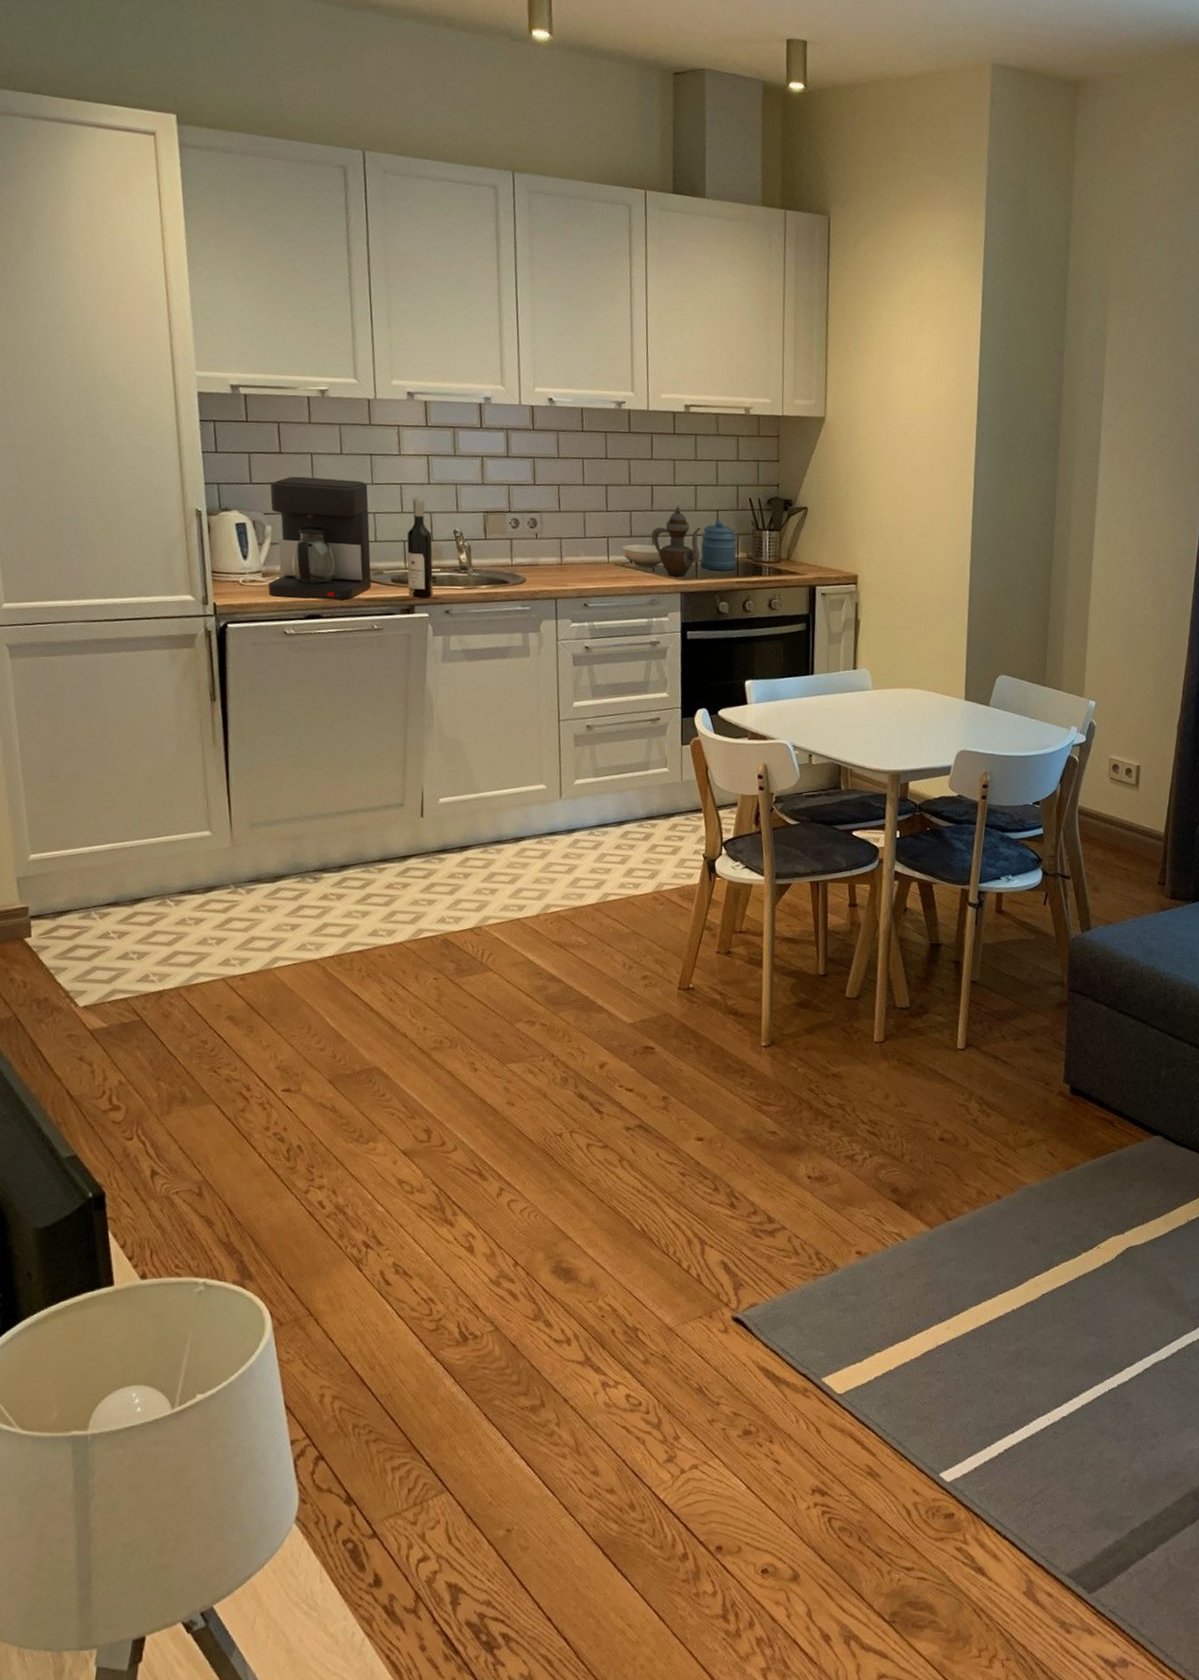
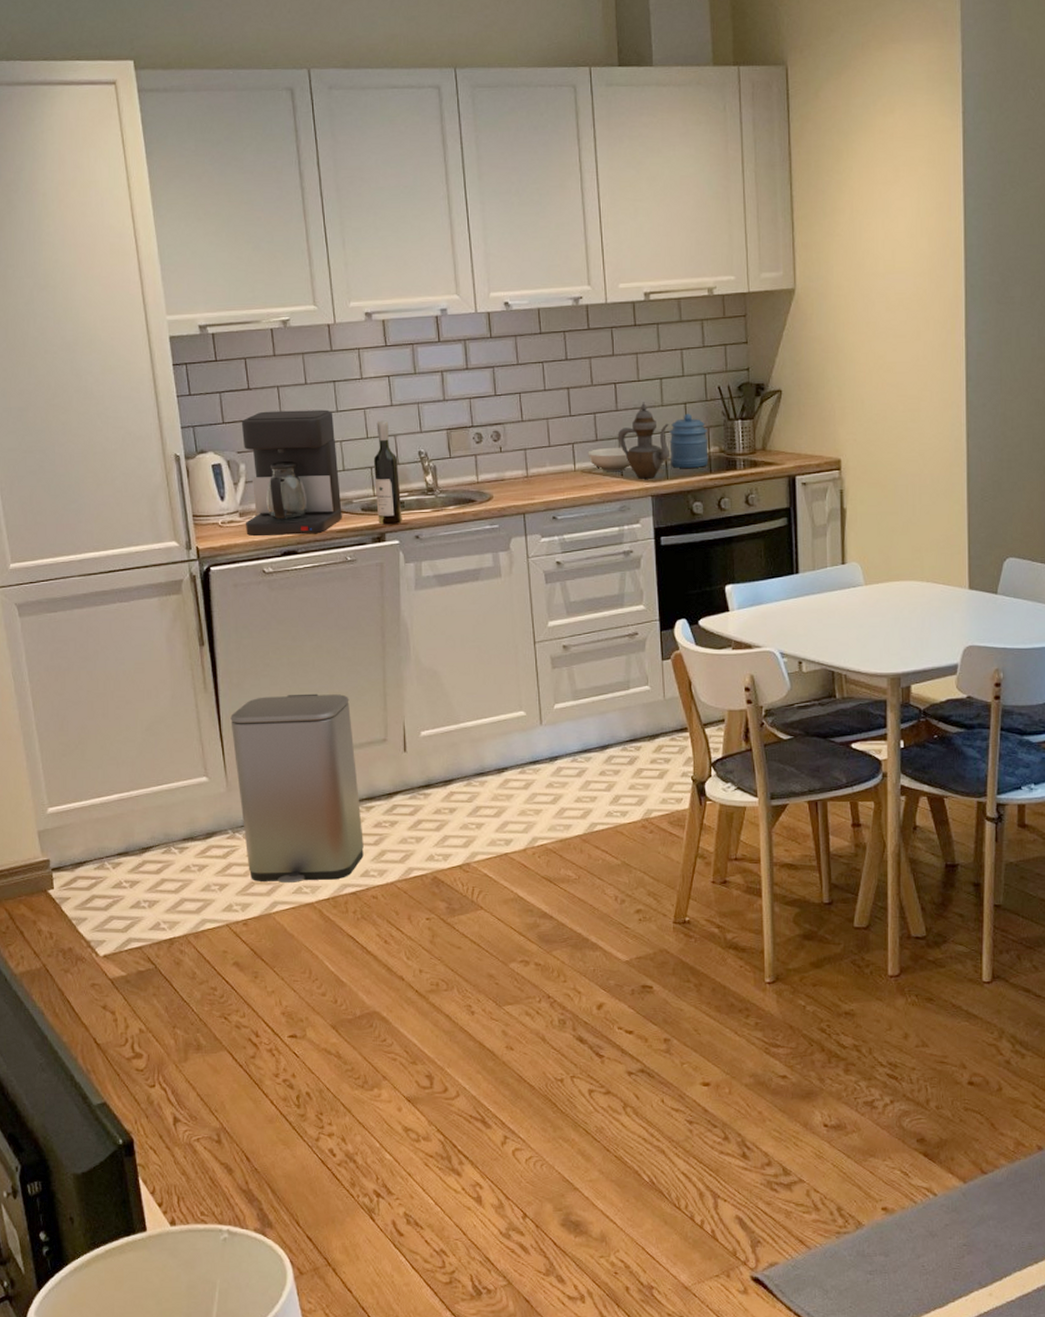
pedal bin: none [239,755,374,940] -> present [230,693,364,884]

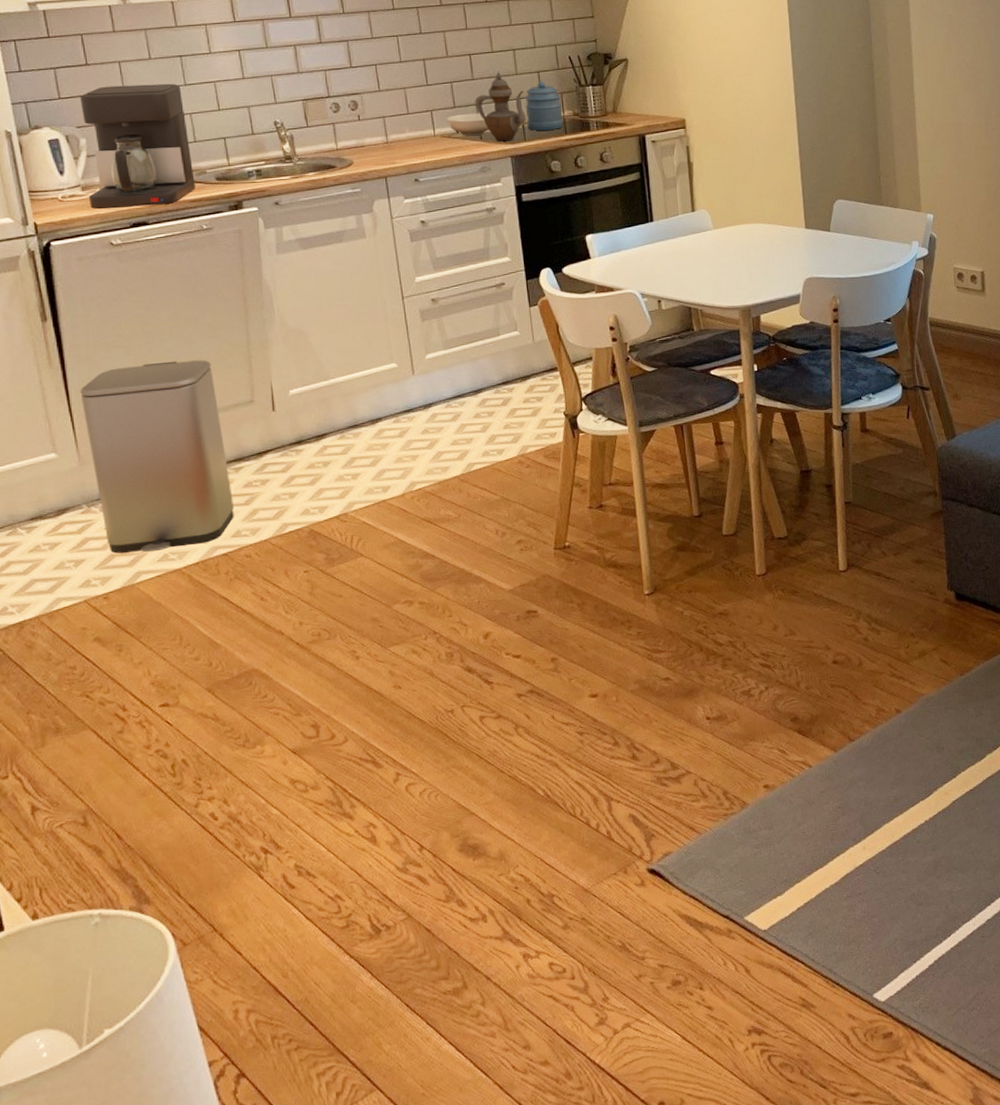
bottle: present [373,420,402,525] -> none [226,92,260,193]

